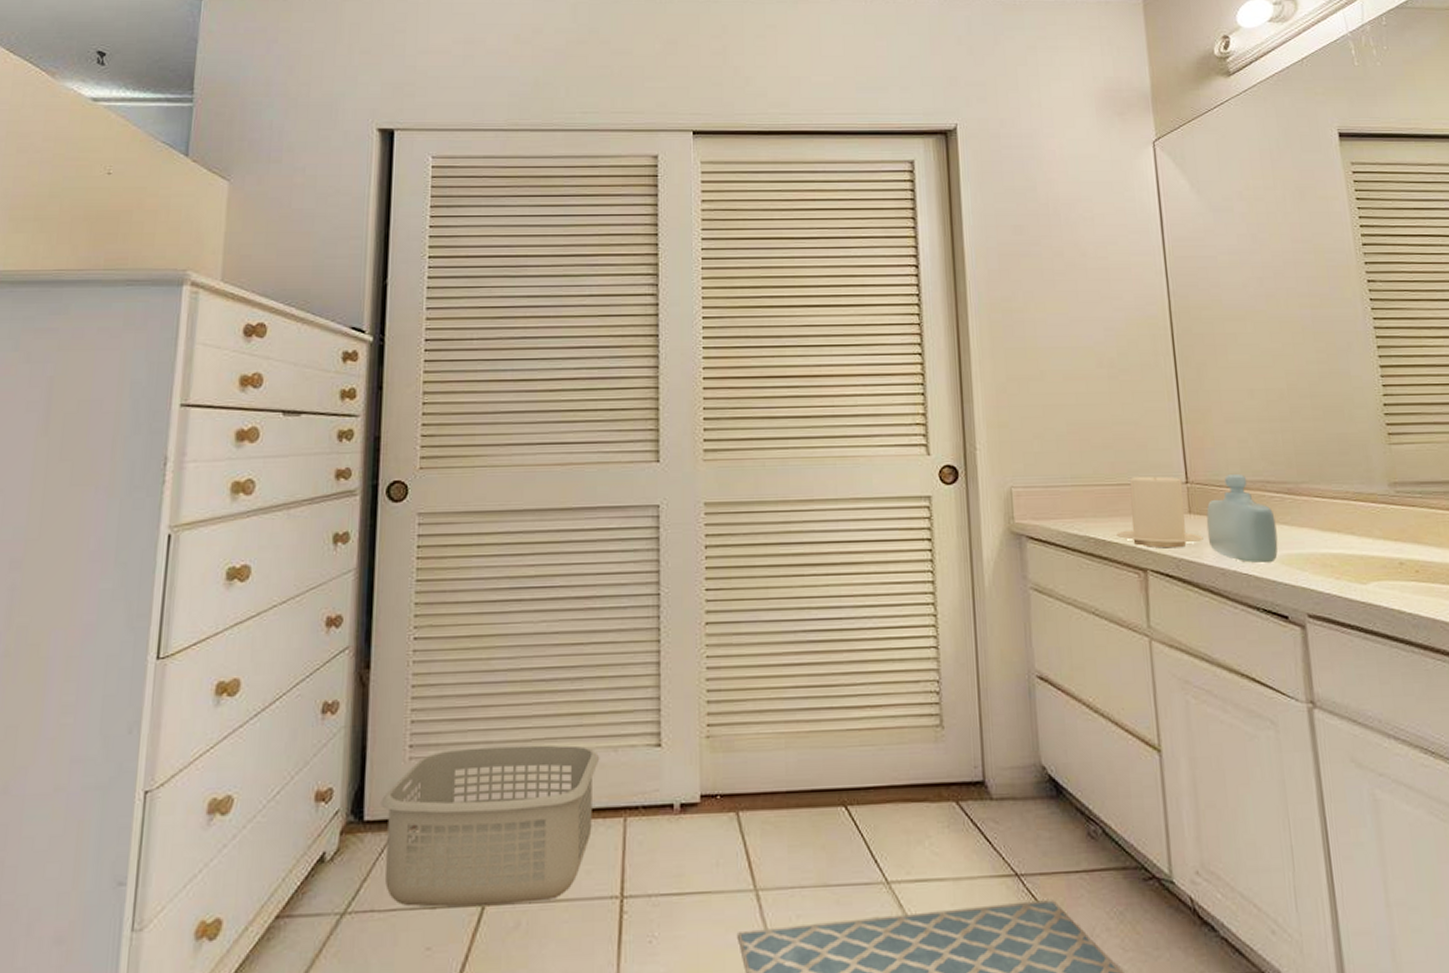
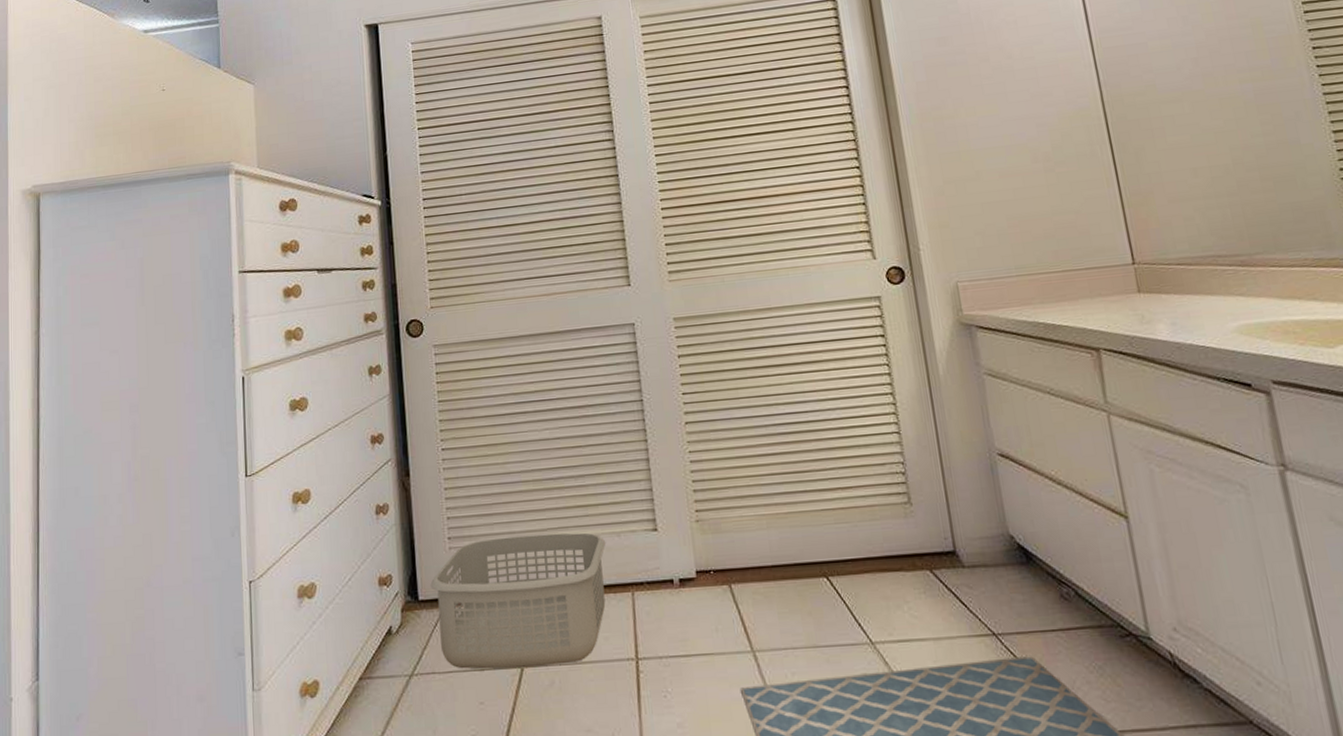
candle: present [1117,476,1203,549] -> none [1066,259,1155,328]
perfume bottle: present [1206,473,1278,564] -> none [1156,250,1235,335]

